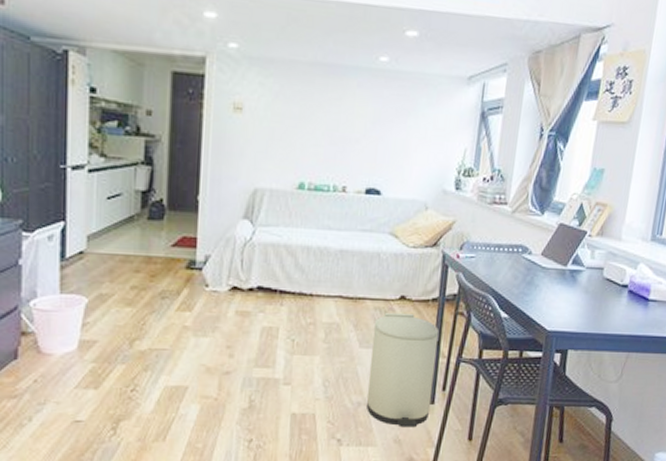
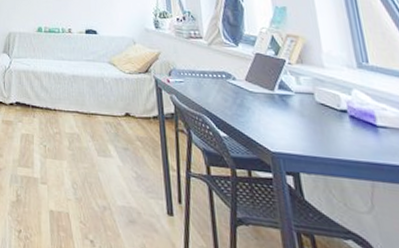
pedal bin: present [366,313,440,428] -> none [107,127,171,238]

